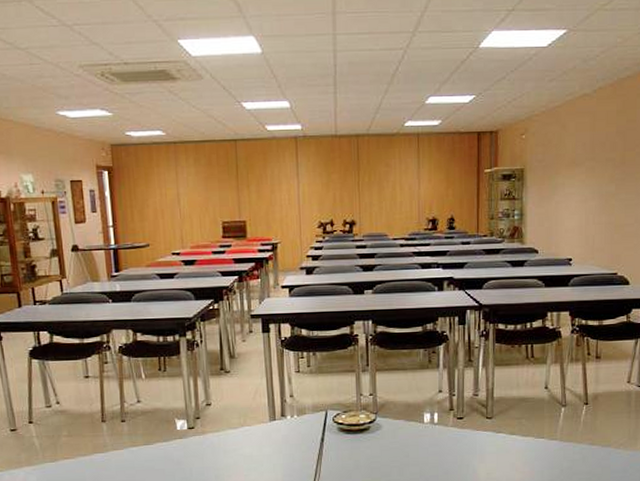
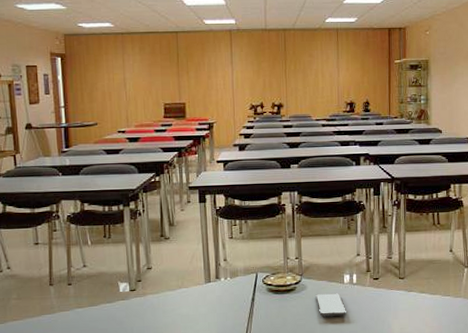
smartphone: none [392,433,426,460] -> present [315,293,346,318]

